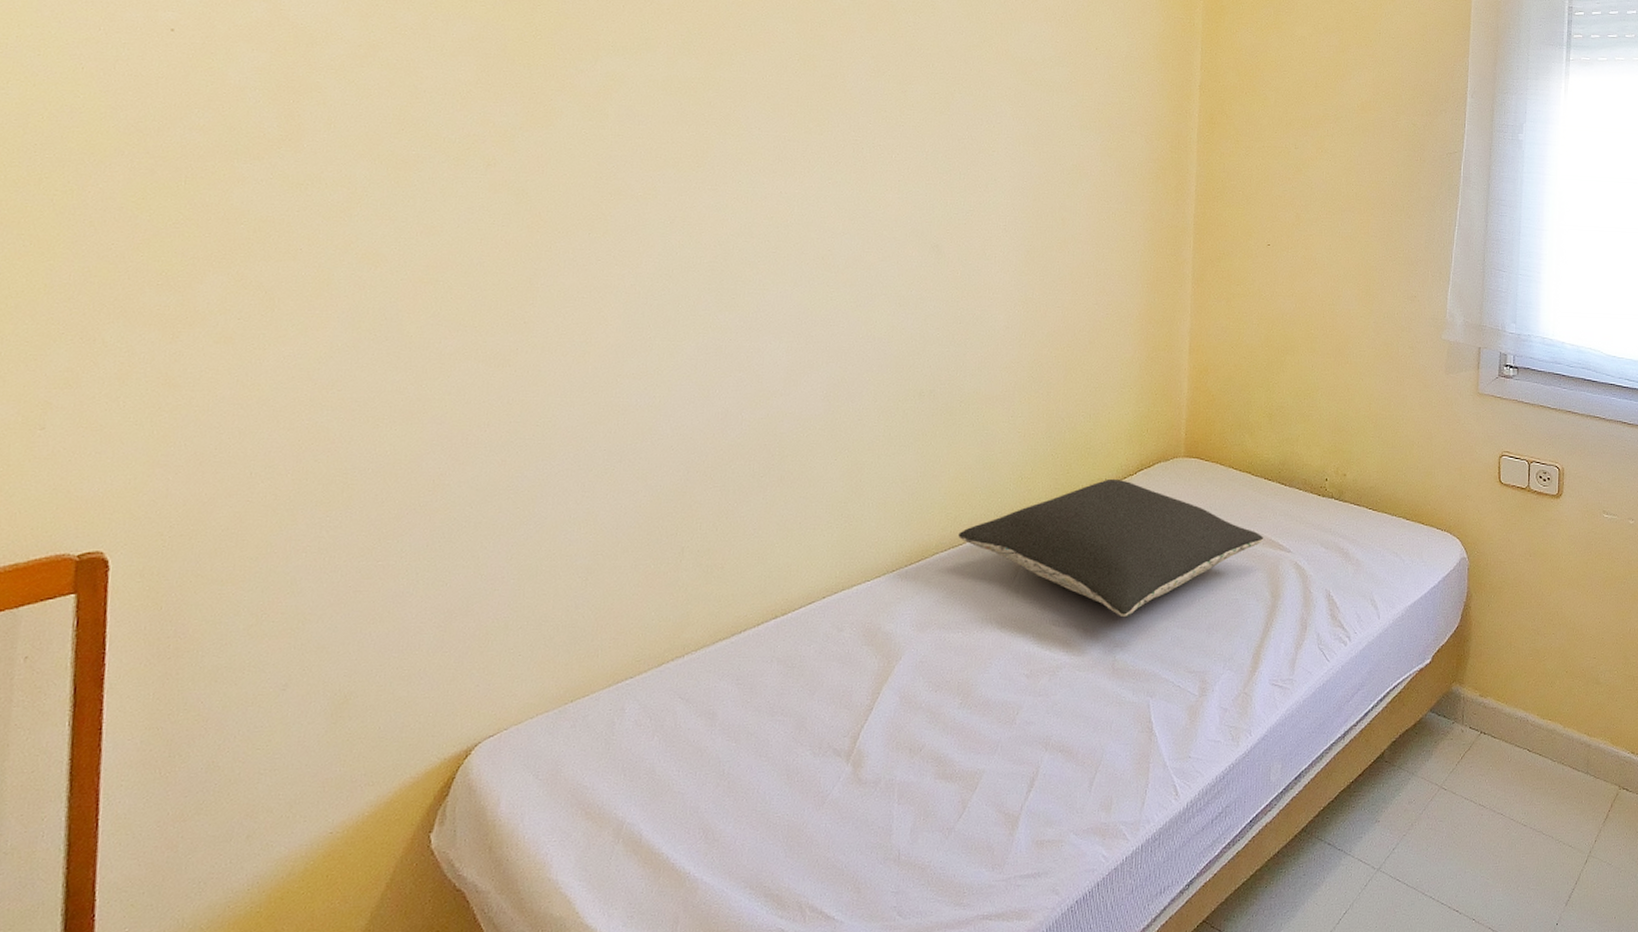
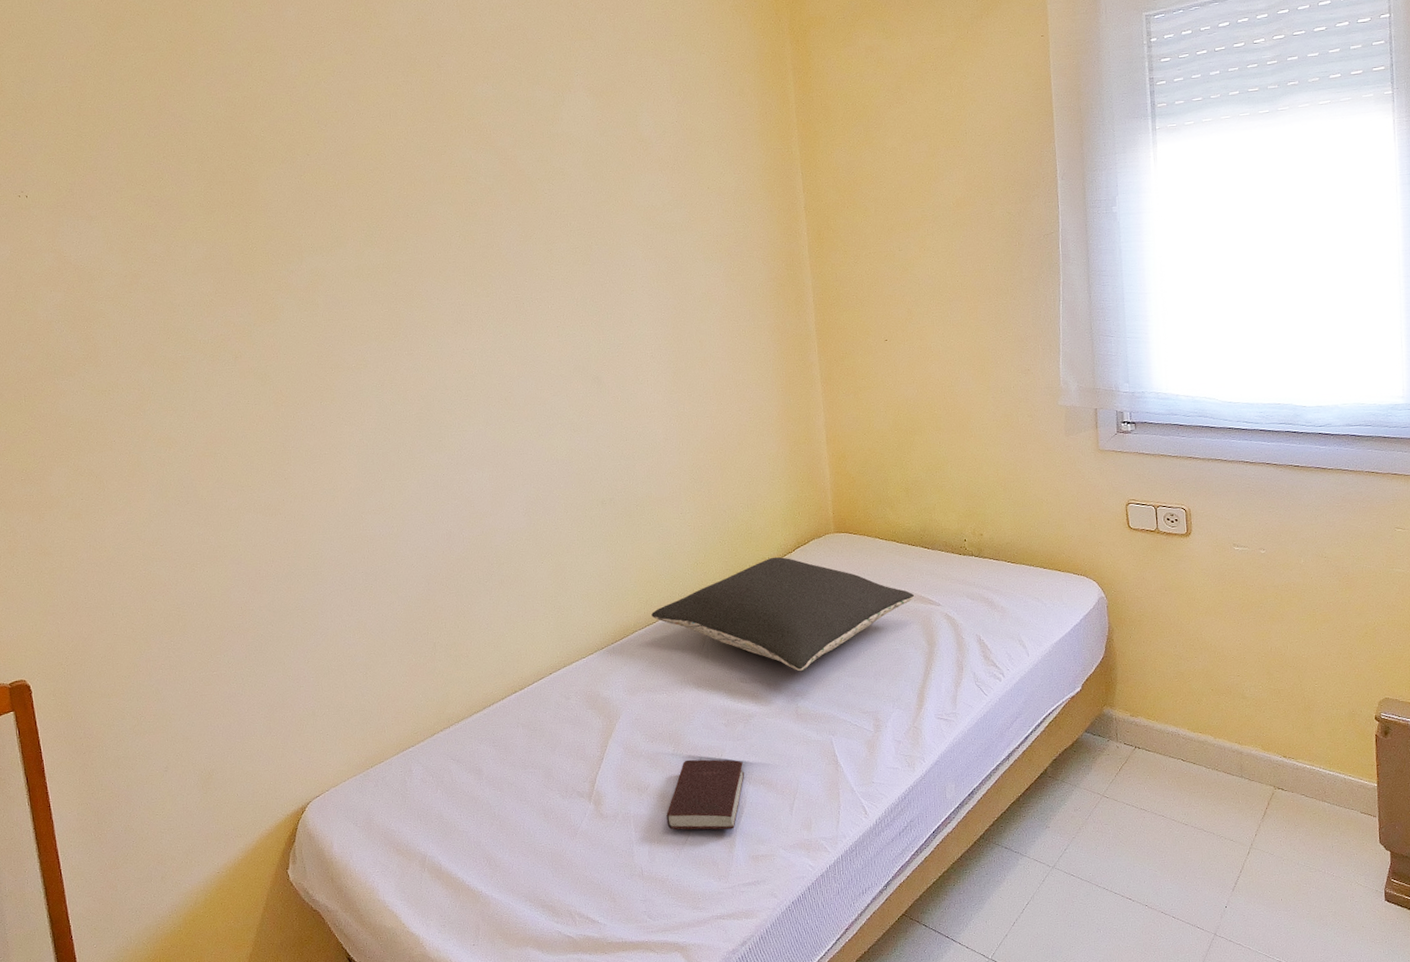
book: none [939,716,1042,807] -> present [666,759,745,830]

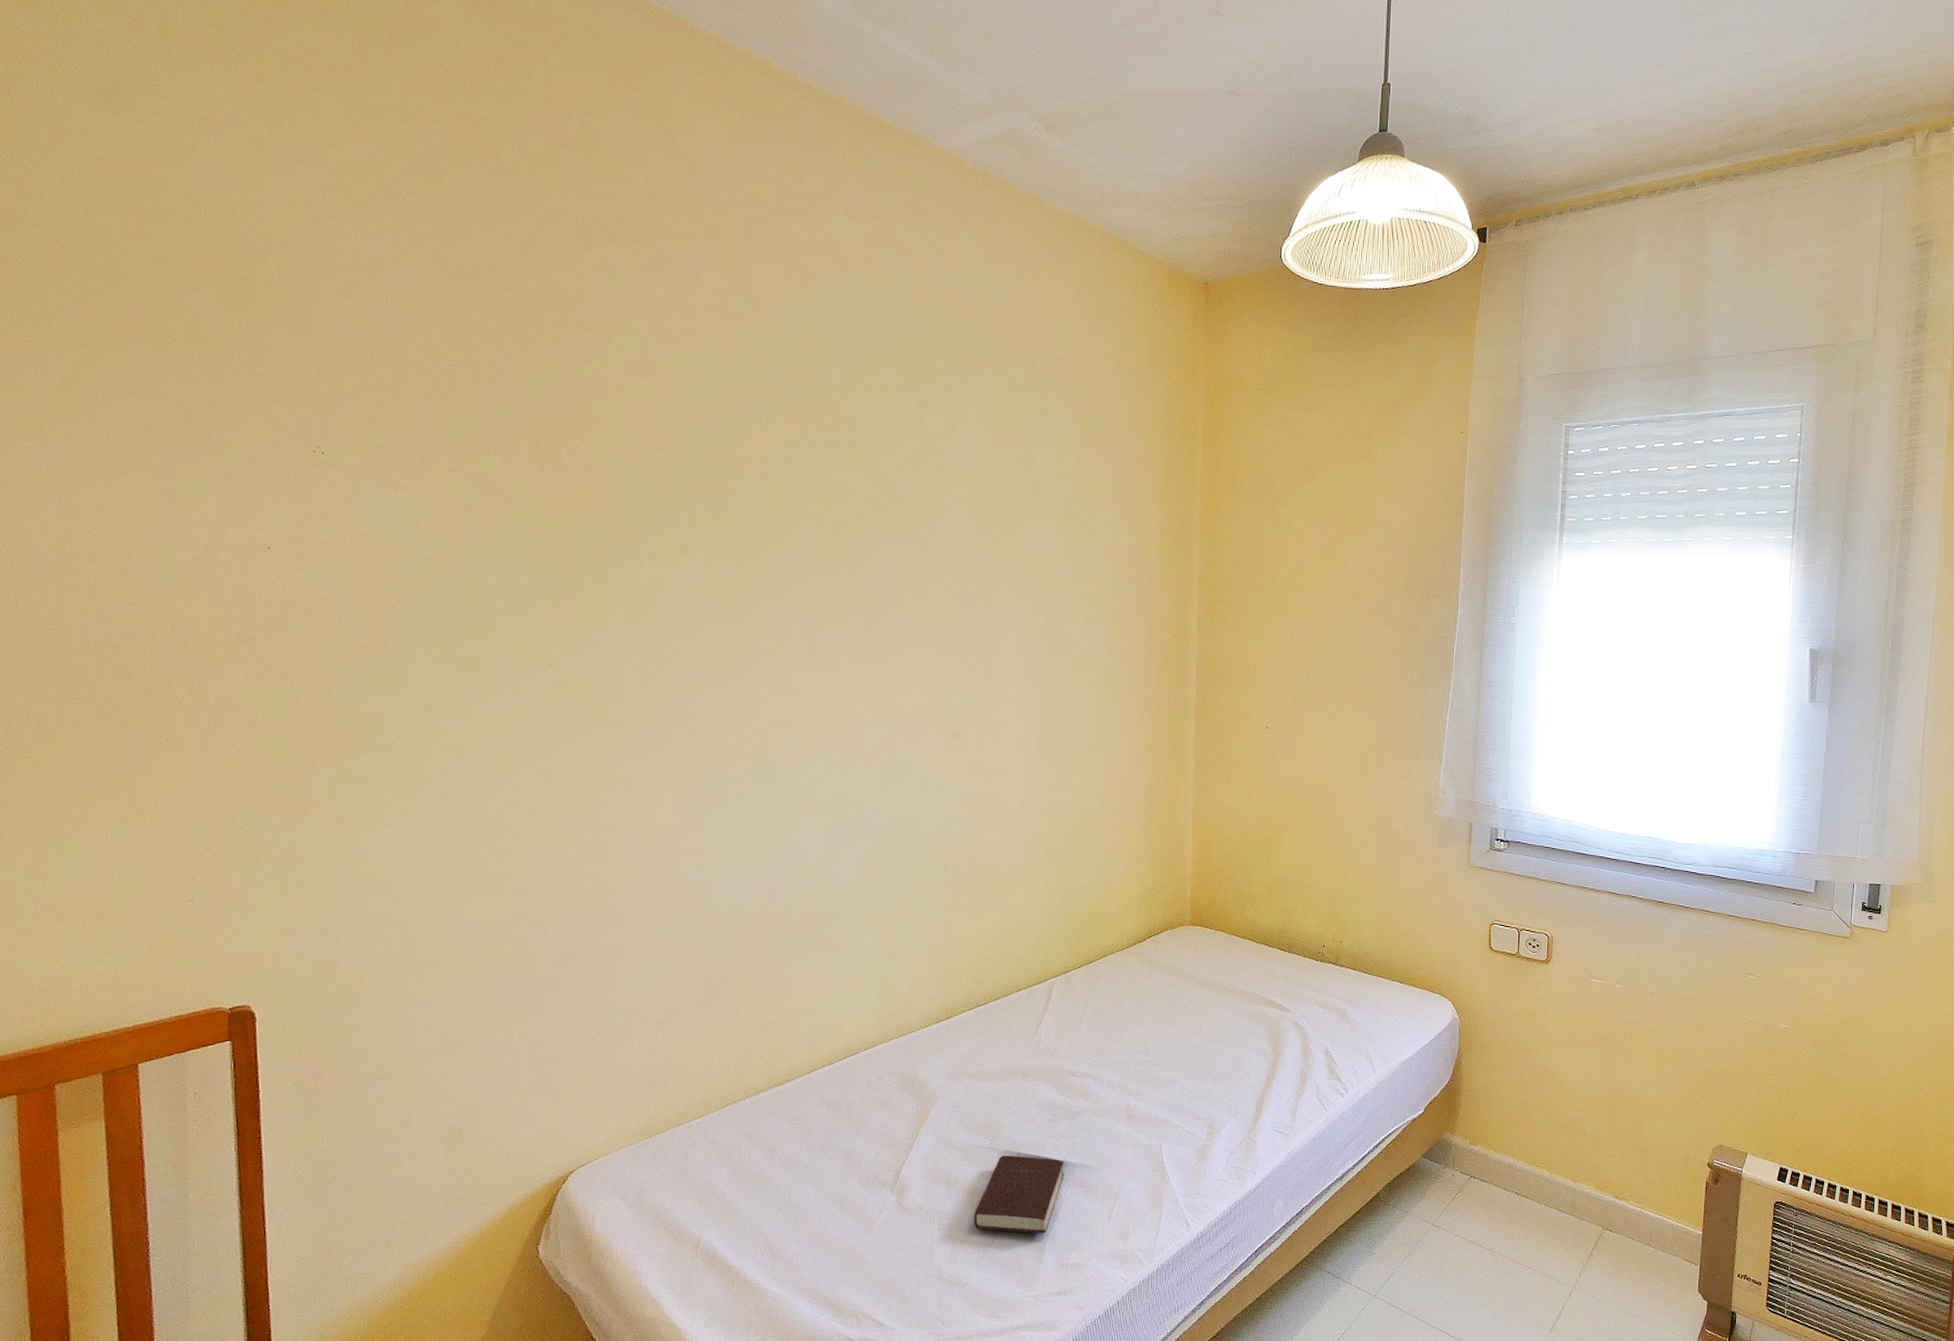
pillow: present [651,557,915,672] -> none [984,945,1266,1070]

